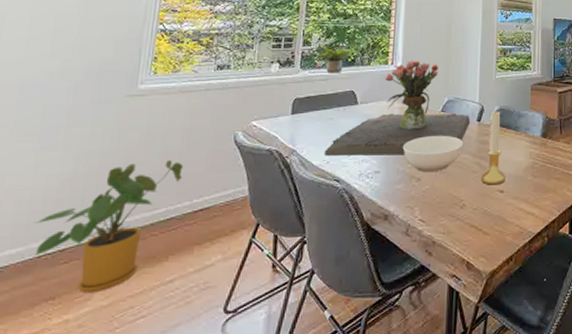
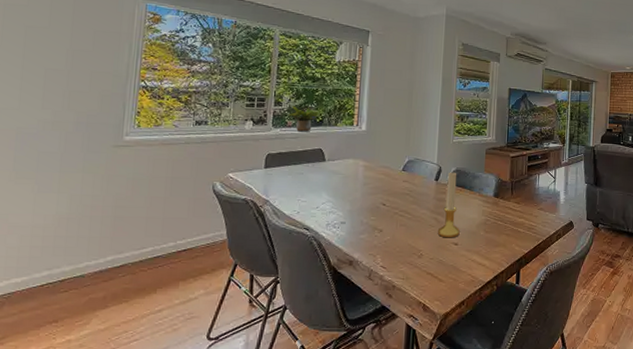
house plant: present [33,160,183,292] -> none [36,205,167,317]
flower arrangement: present [324,60,470,156] -> none [295,122,429,209]
bowl: present [402,135,464,173] -> none [366,191,422,225]

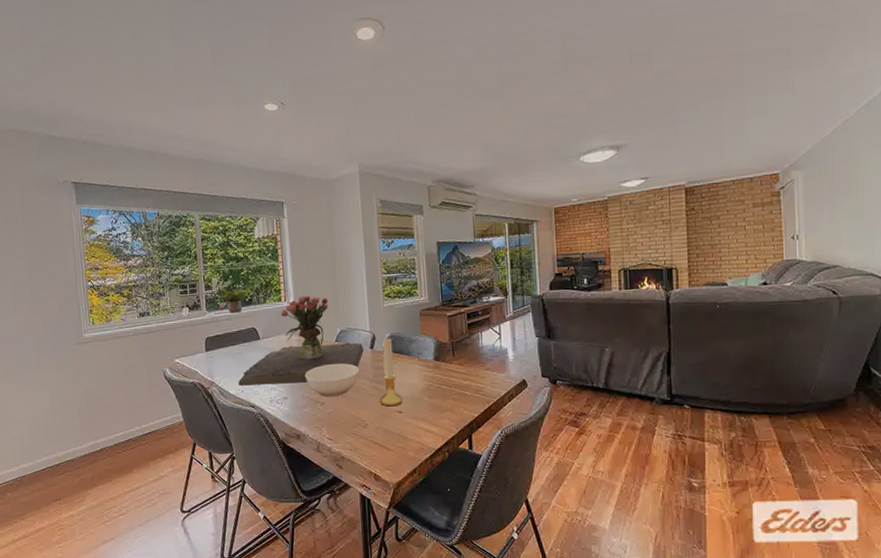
flower arrangement: none [295,122,429,209] -> present [238,295,363,386]
bowl: none [366,191,422,225] -> present [304,363,360,397]

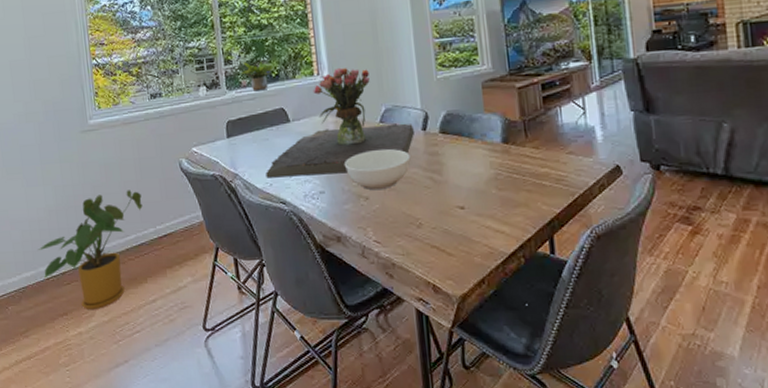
house plant: none [34,394,130,495] -> present [37,190,143,309]
candle holder: present [379,337,403,407] -> none [435,115,465,202]

